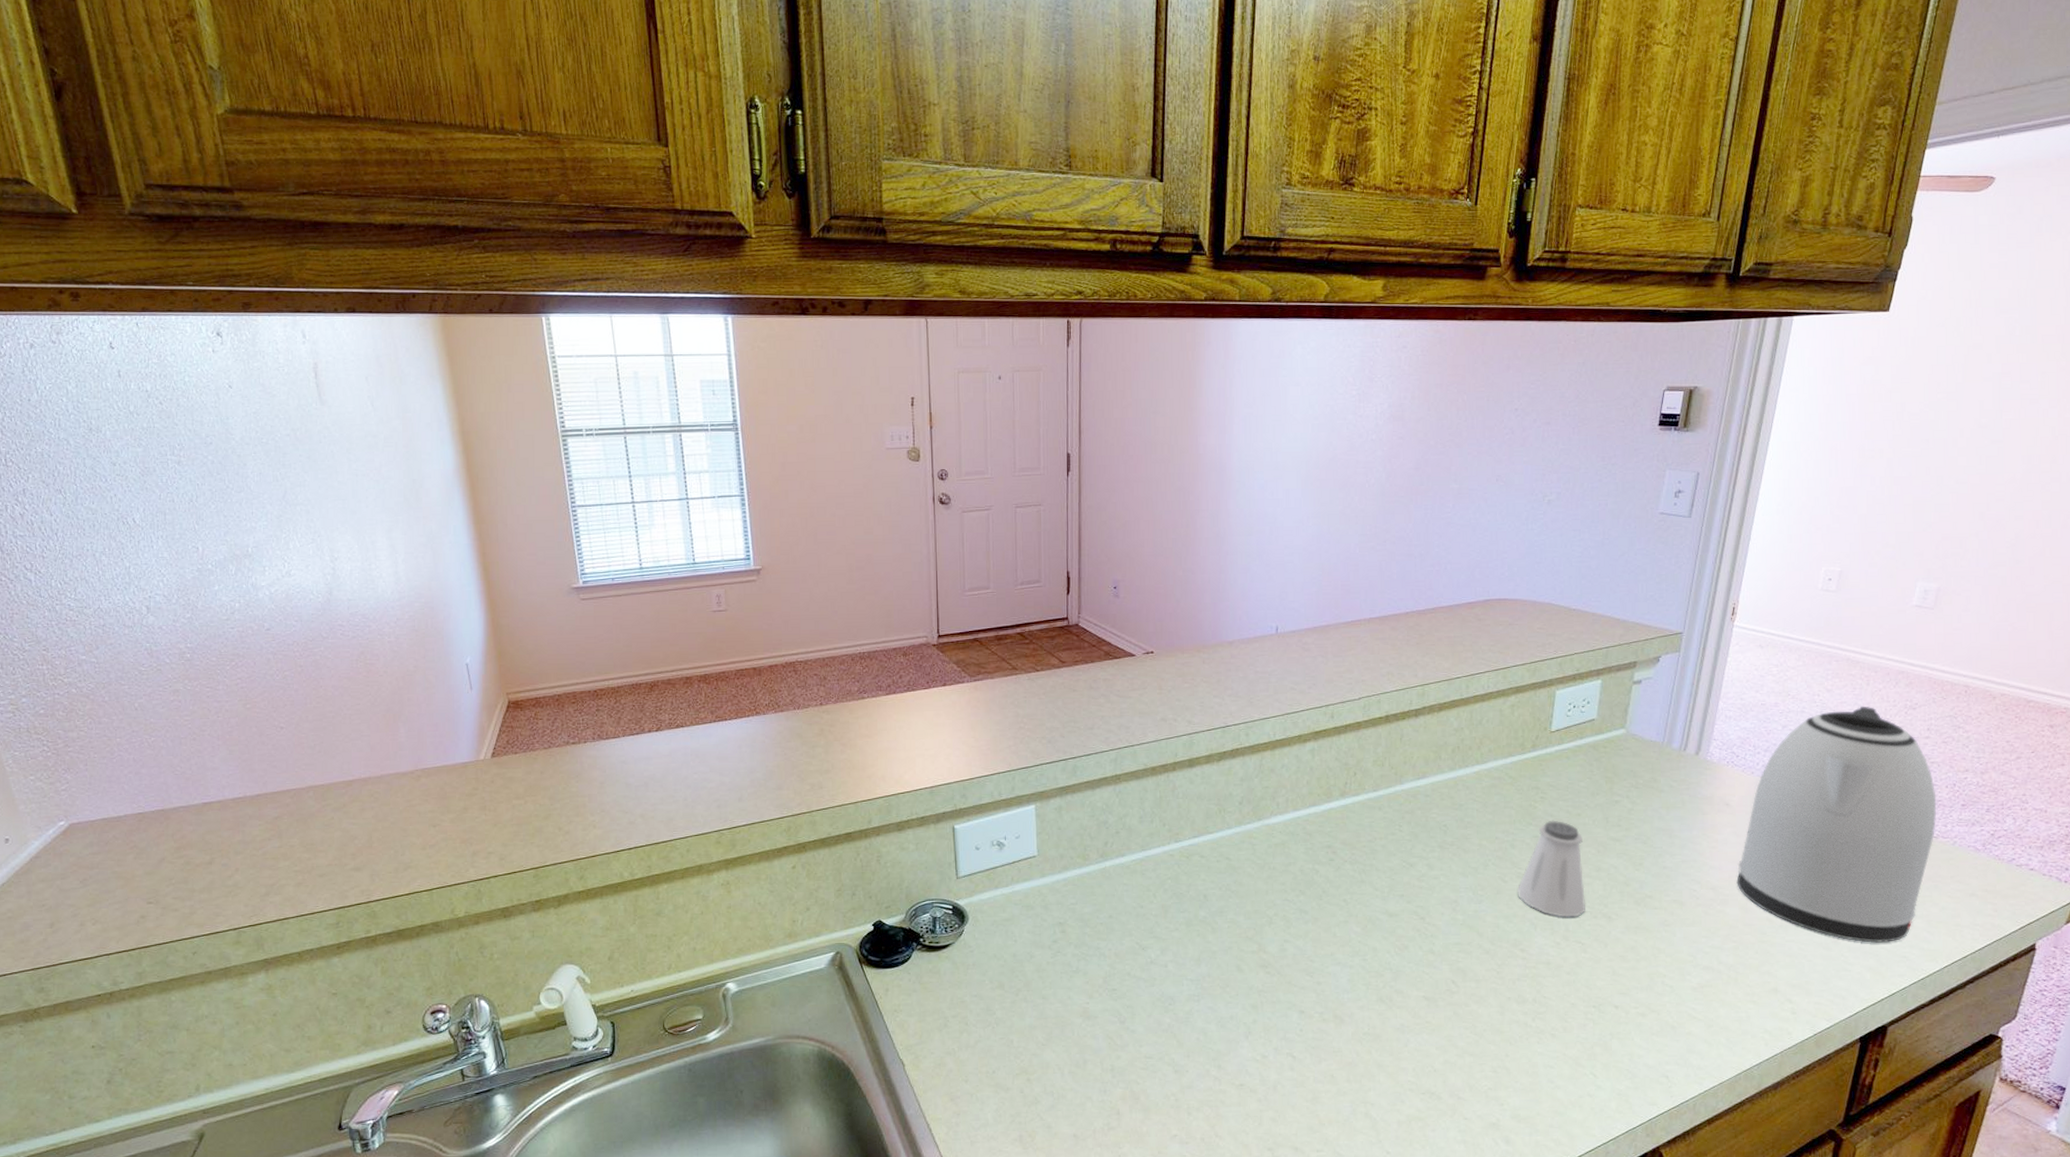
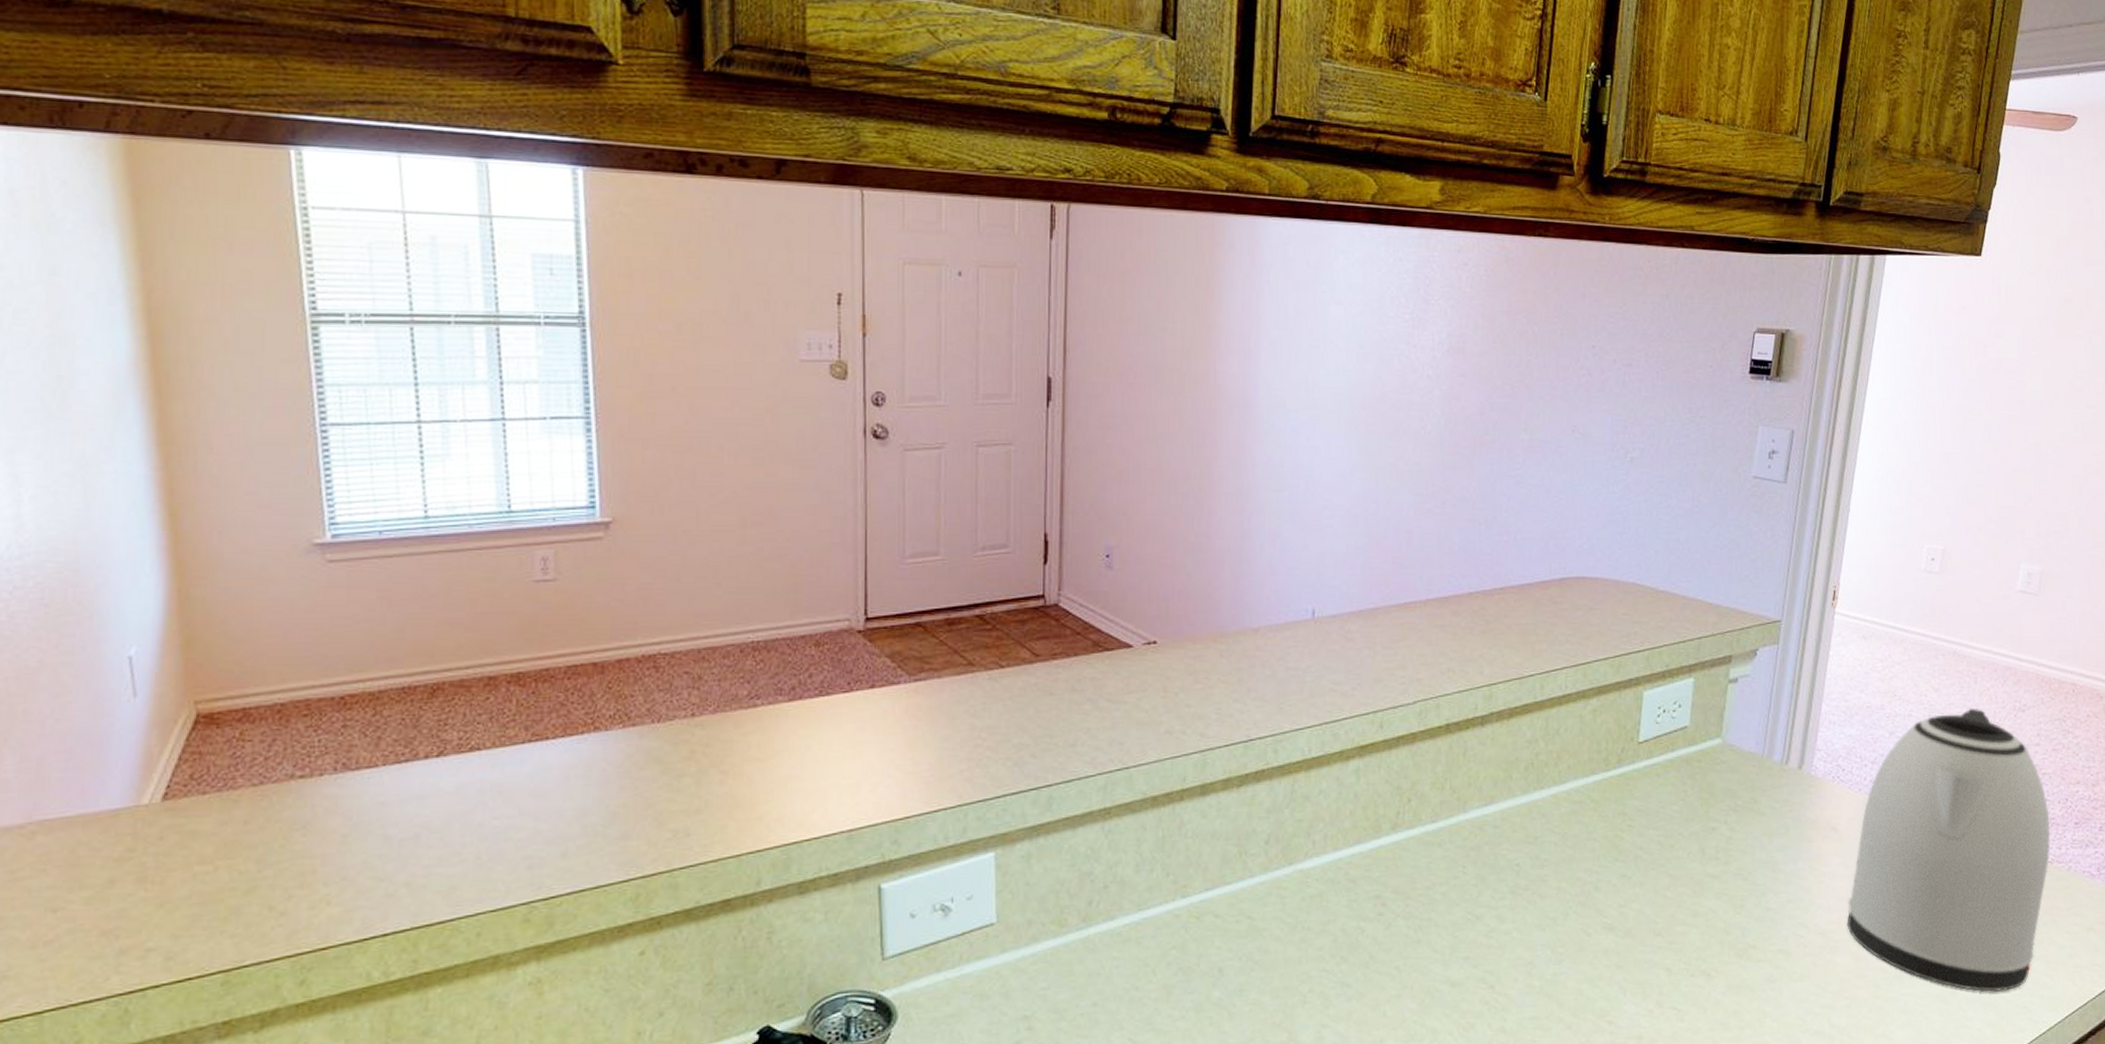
saltshaker: present [1516,820,1586,918] -> none [1602,853,1682,978]

